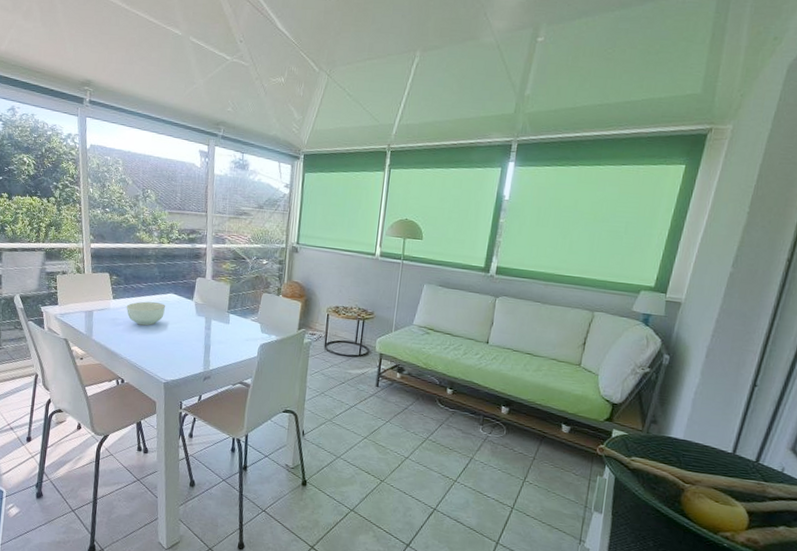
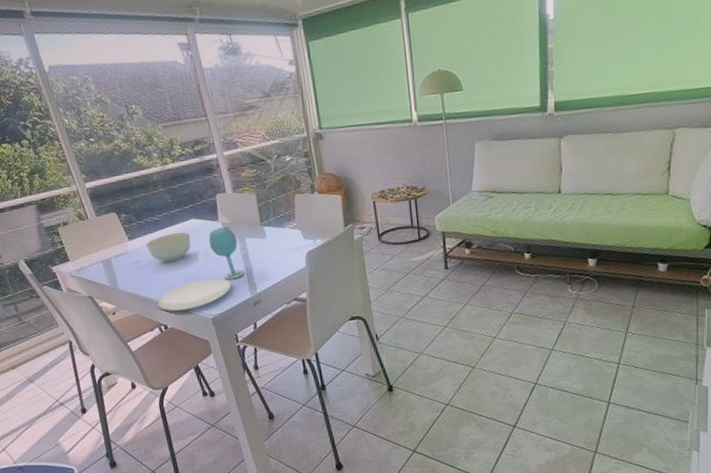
plate: none [121,346,189,371] -> present [158,278,232,311]
wine glass: none [179,306,205,353] -> present [208,227,244,280]

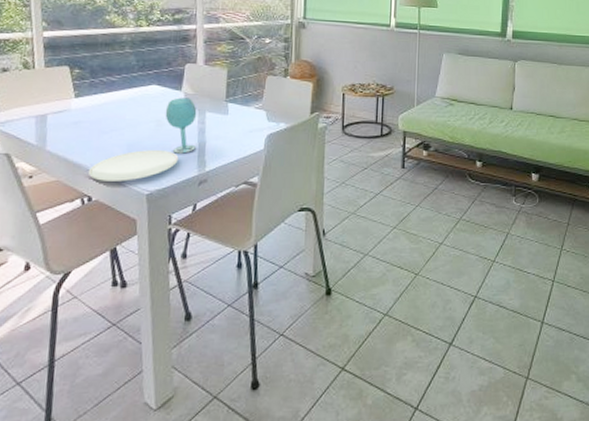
bowl: present [146,232,191,263] -> none [93,97,146,127]

